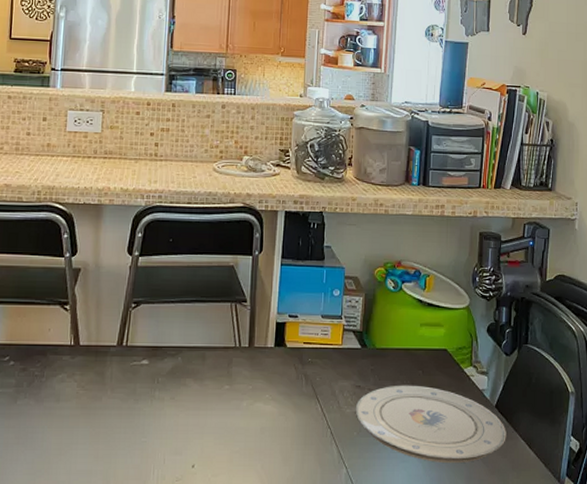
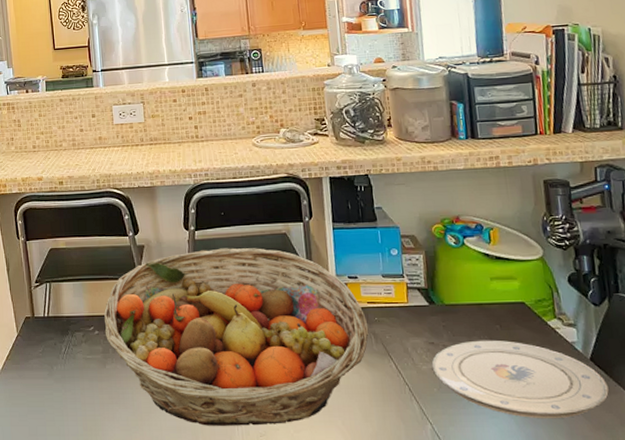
fruit basket: none [21,277,301,470] -> present [104,248,369,426]

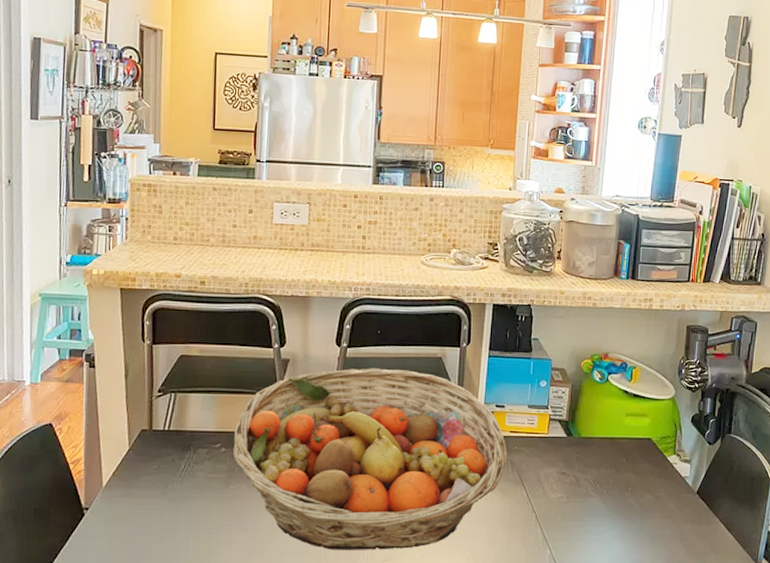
plate: present [431,340,609,419] -> none [560,472,707,546]

